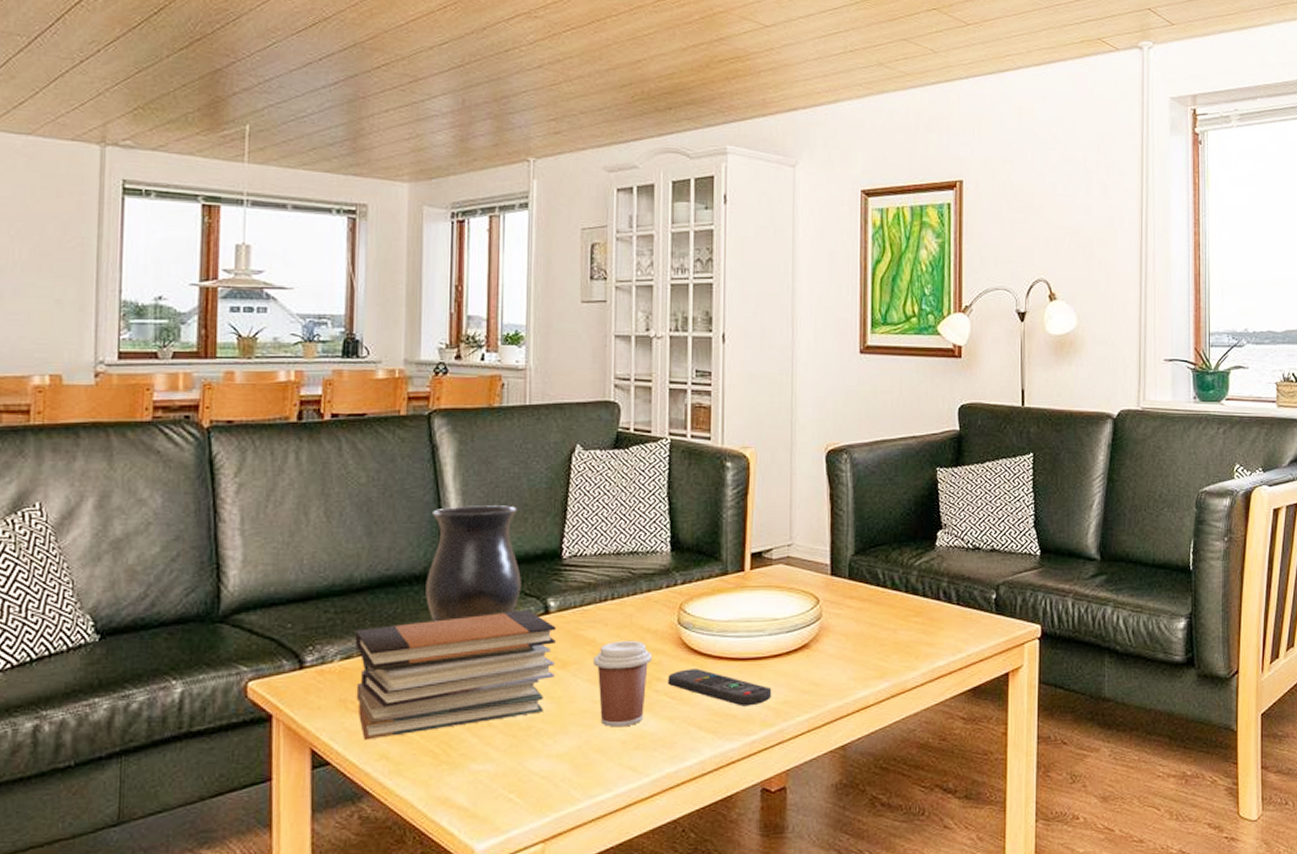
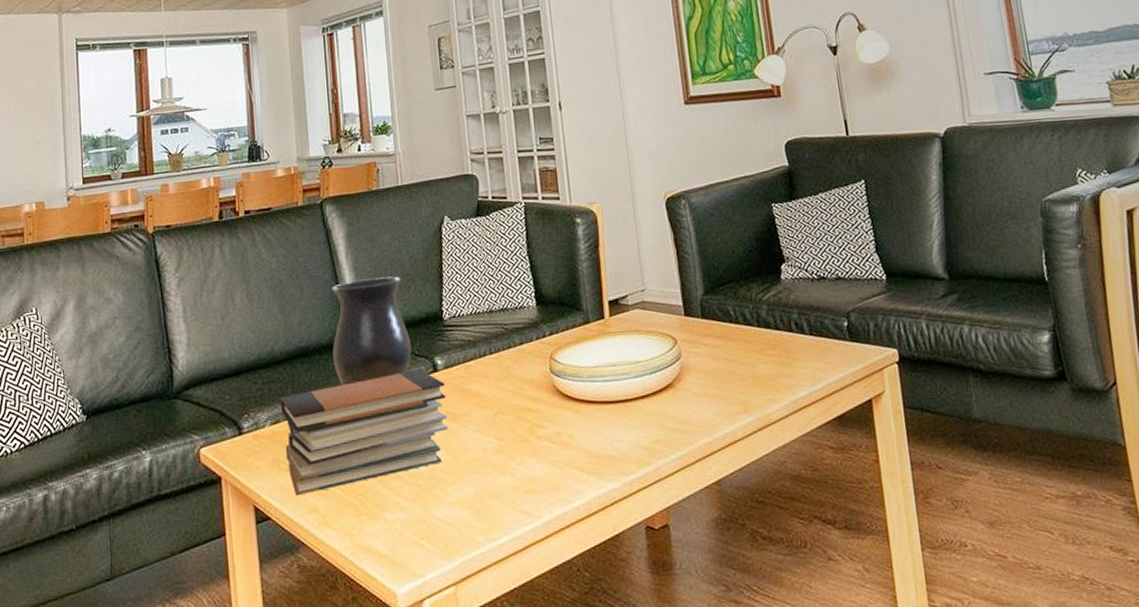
coffee cup: present [593,641,653,727] -> none [480,391,532,474]
remote control: present [667,668,772,706] -> none [547,413,644,448]

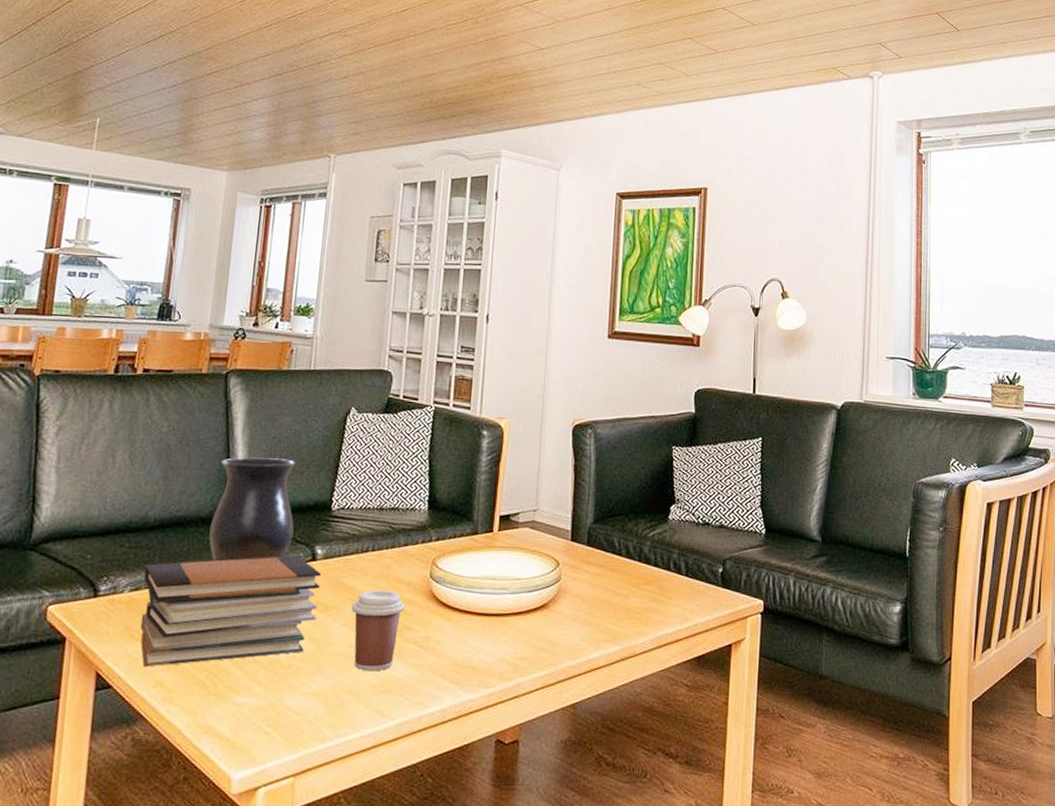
coffee cup: none [480,391,532,474] -> present [352,590,405,671]

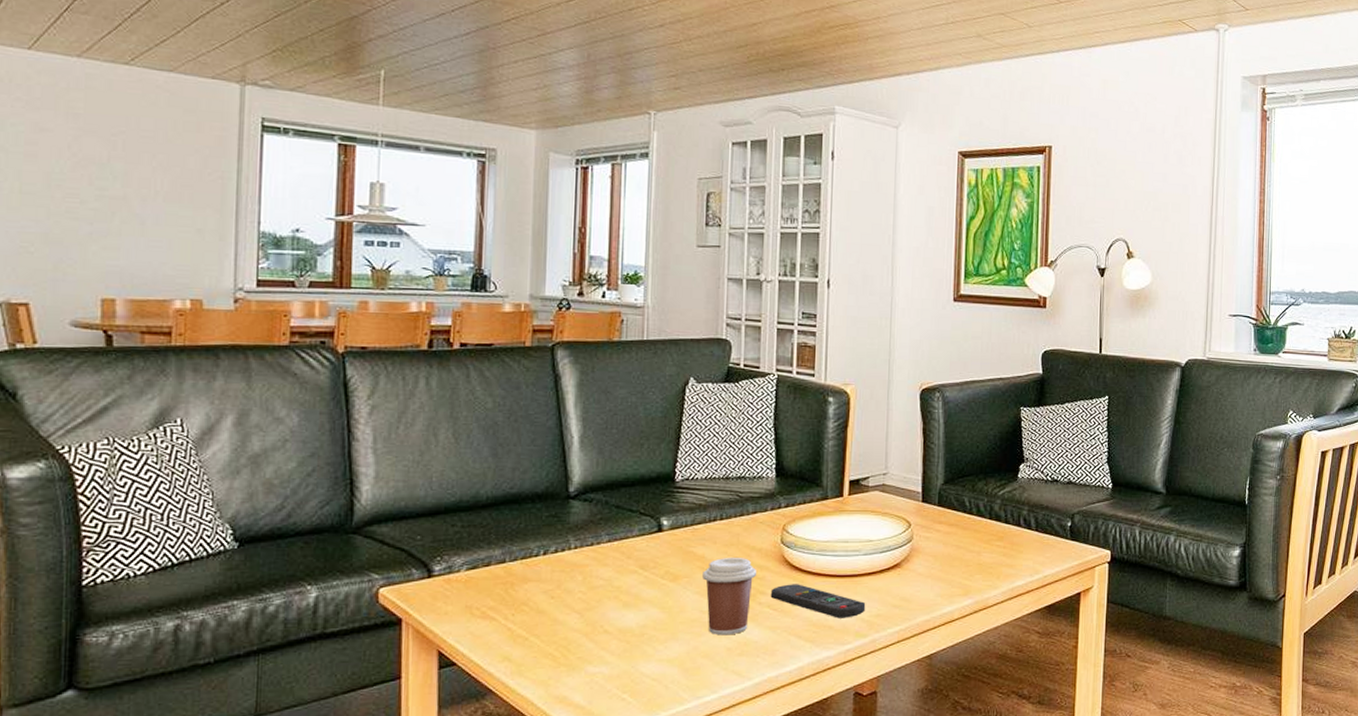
book stack: present [140,555,321,667] -> none [480,527,668,644]
vase: present [209,457,296,562] -> none [547,431,637,537]
remote control: none [417,620,511,660] -> present [770,584,866,619]

